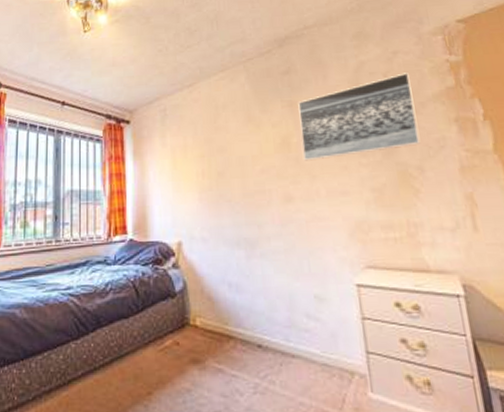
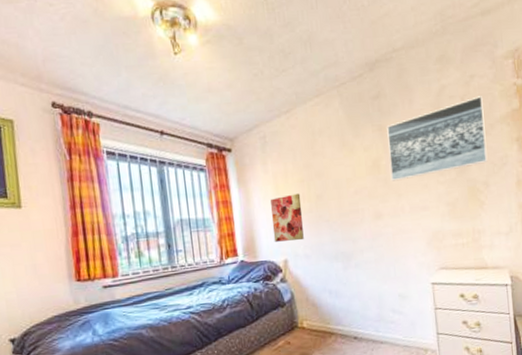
wall art: none [166,169,201,221] -> present [270,193,304,242]

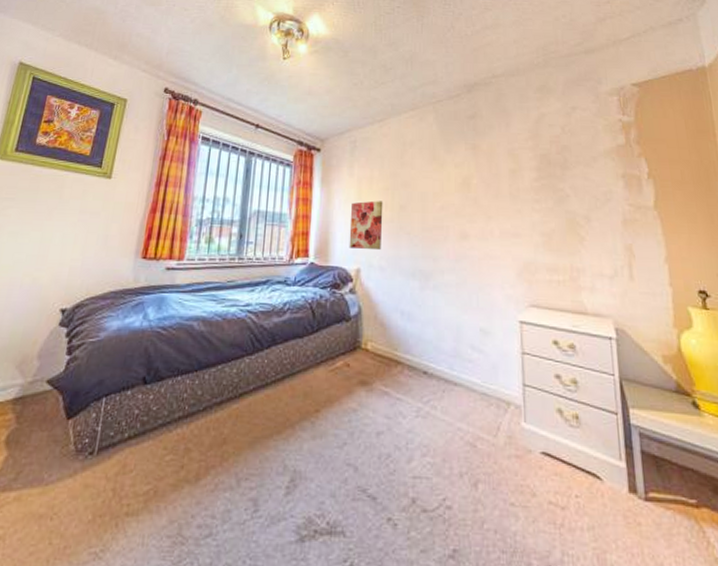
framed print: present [387,96,488,181] -> none [481,128,590,202]

